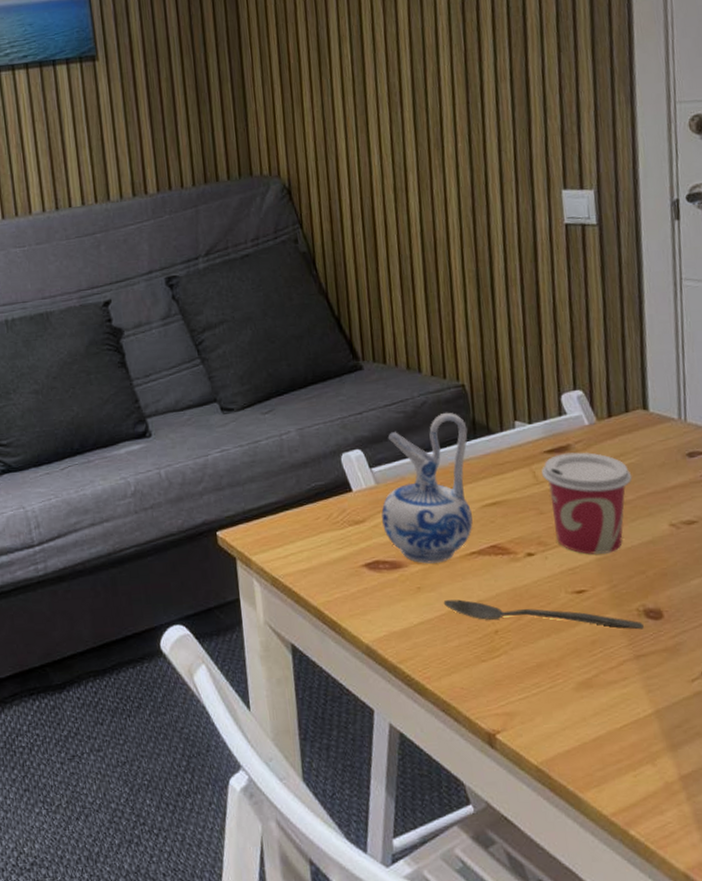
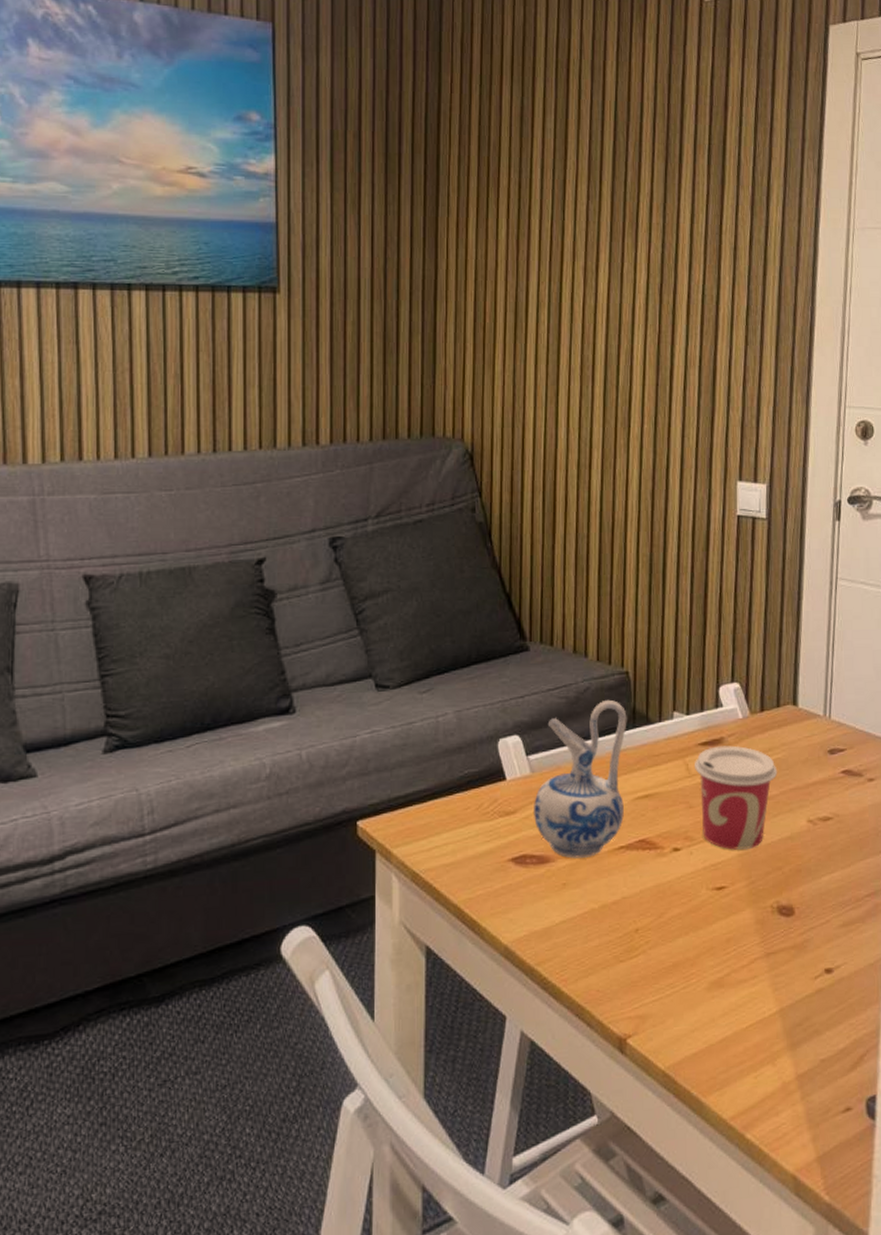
spoon: present [443,599,644,630] -> none [587,896,776,927]

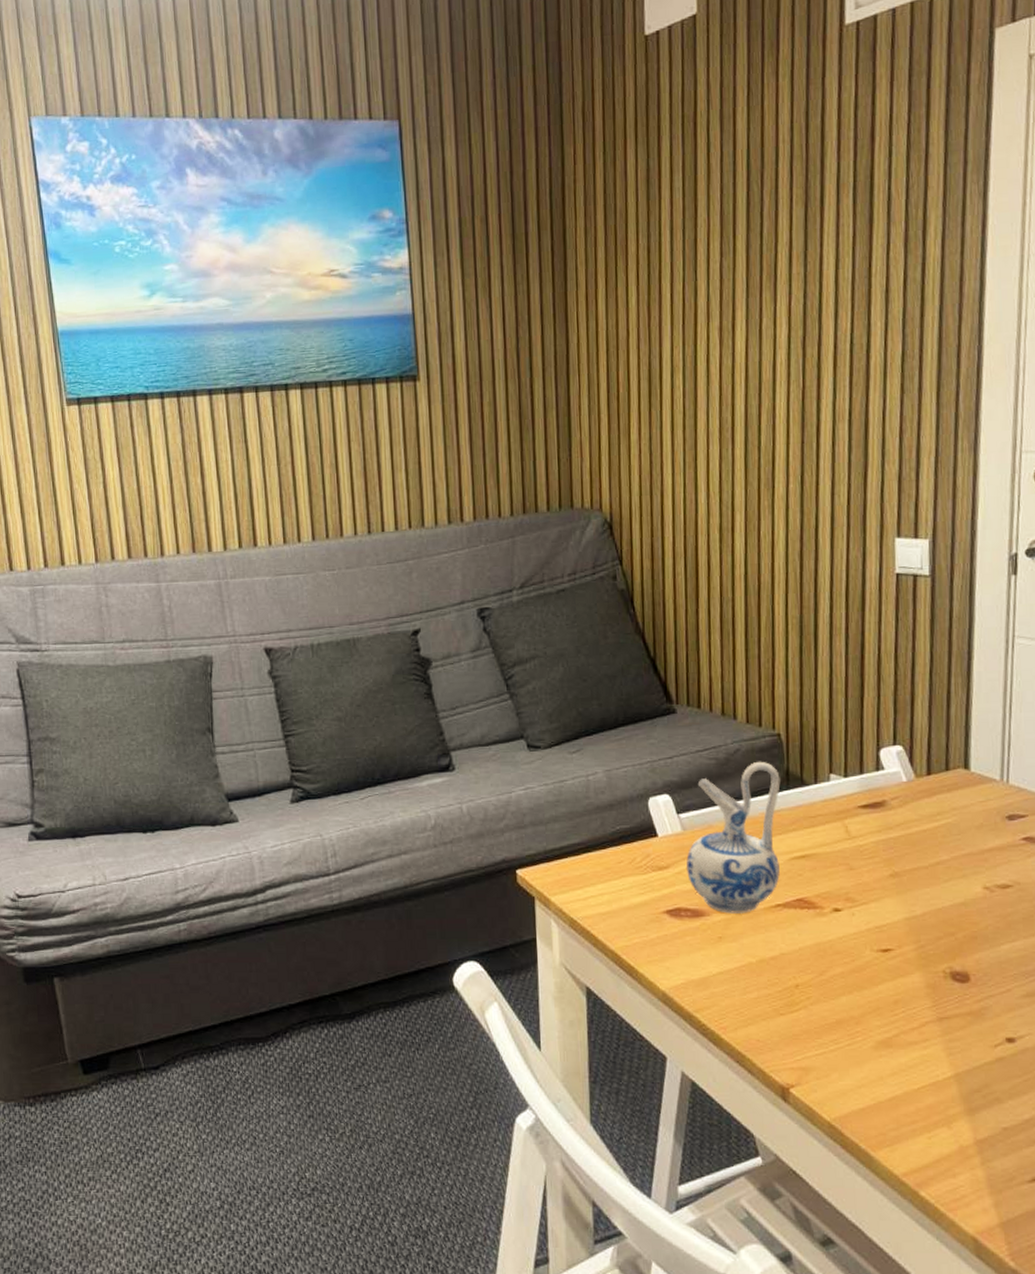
cup: present [693,745,778,850] -> none [853,809,948,914]

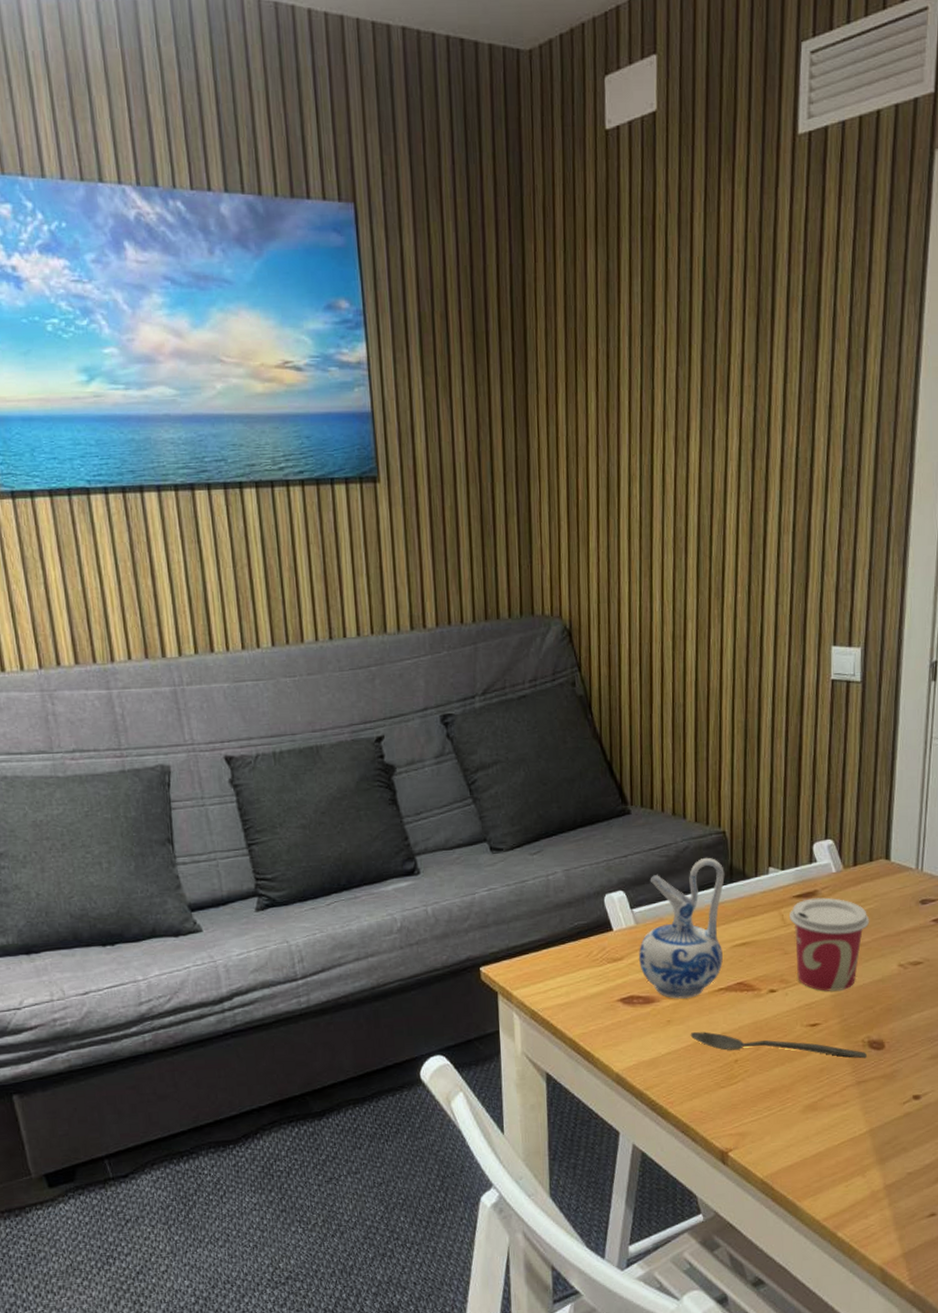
spoon: none [744,951,949,992] -> present [690,1032,867,1059]
cup: none [853,809,948,914] -> present [788,897,870,992]

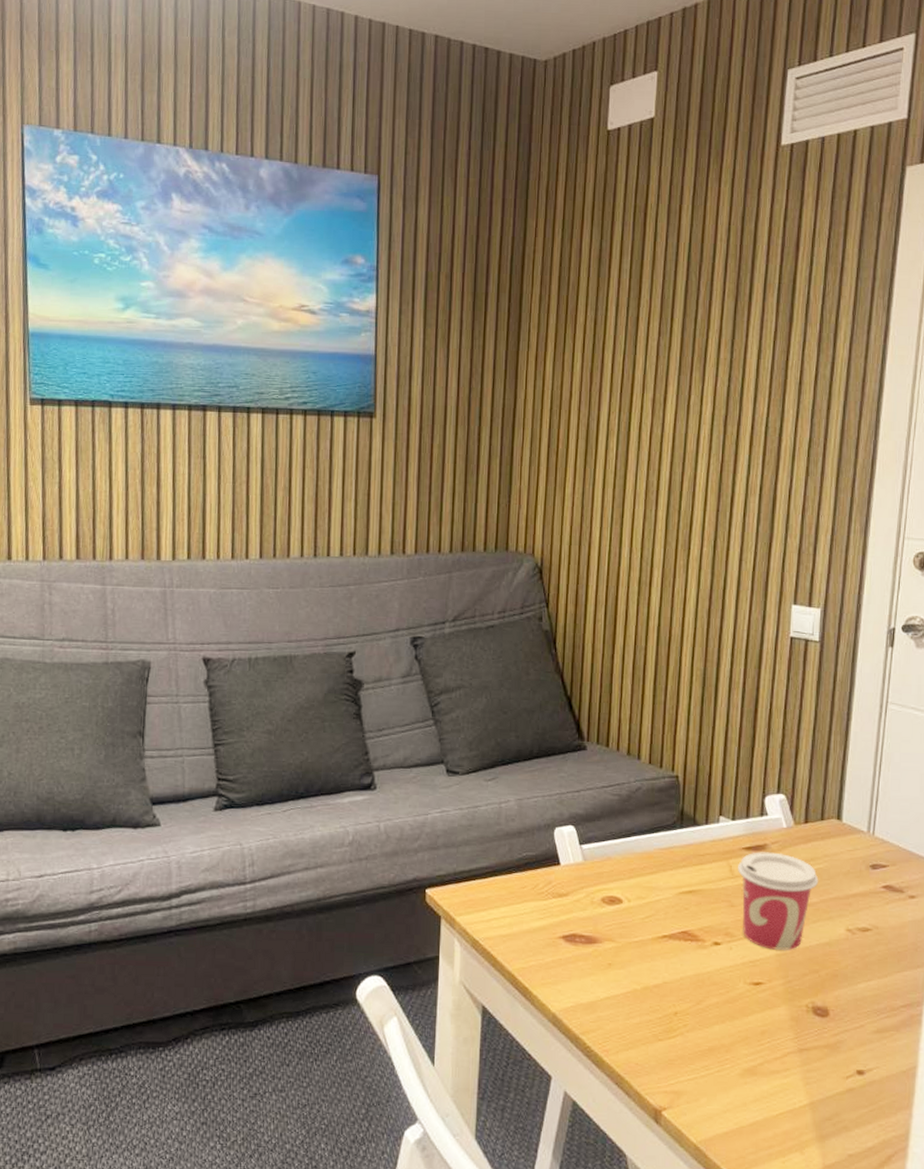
ceramic pitcher: present [639,857,725,999] -> none [584,800,675,942]
spoon: present [690,1032,867,1059] -> none [630,979,810,1025]

